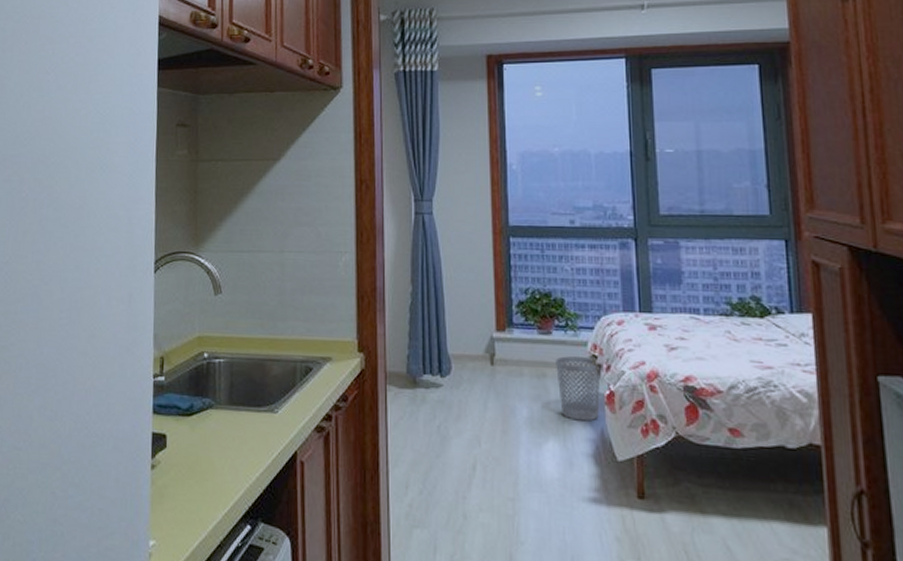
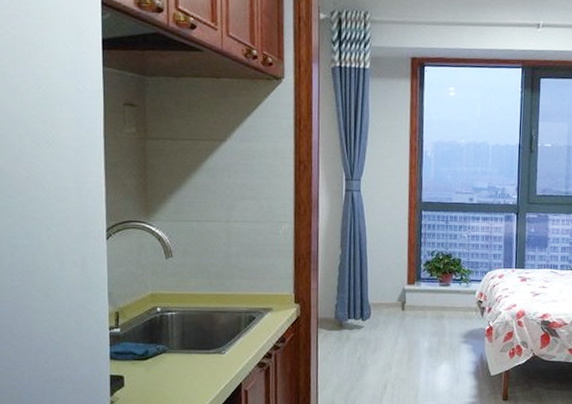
wastebasket: present [556,356,601,421] -> none [451,302,484,349]

